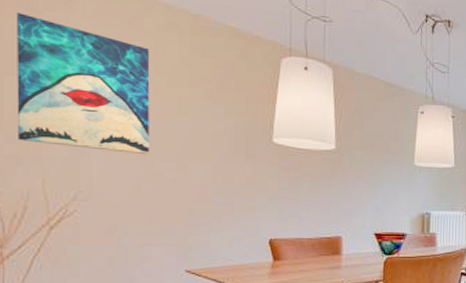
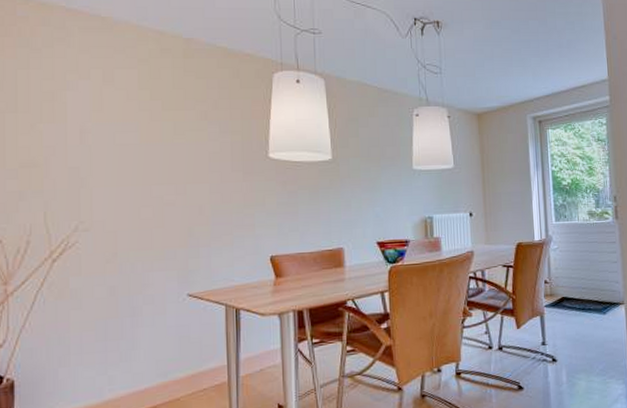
wall art: present [17,13,150,155] -> none [17,52,147,181]

